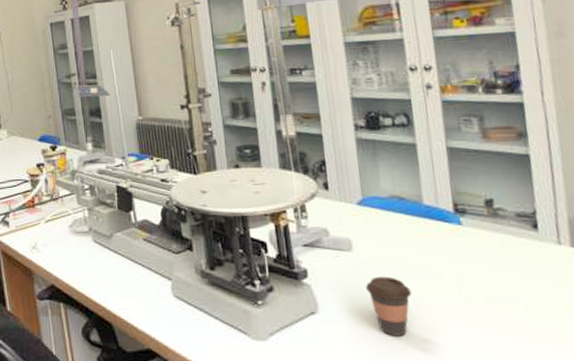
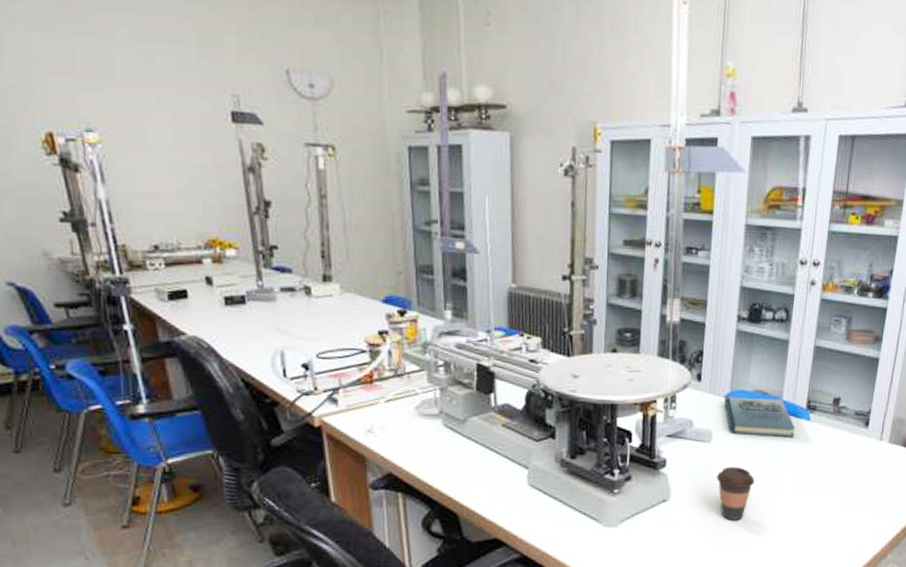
book: none [357,203,448,243] -> present [724,396,796,437]

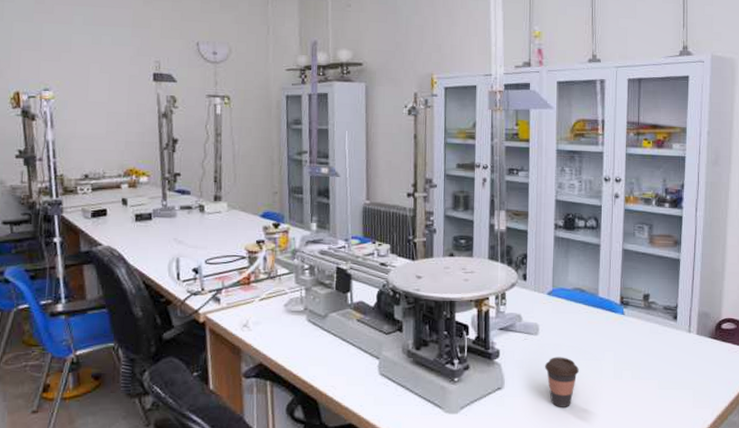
book: present [724,396,796,437] -> none [548,294,612,330]

